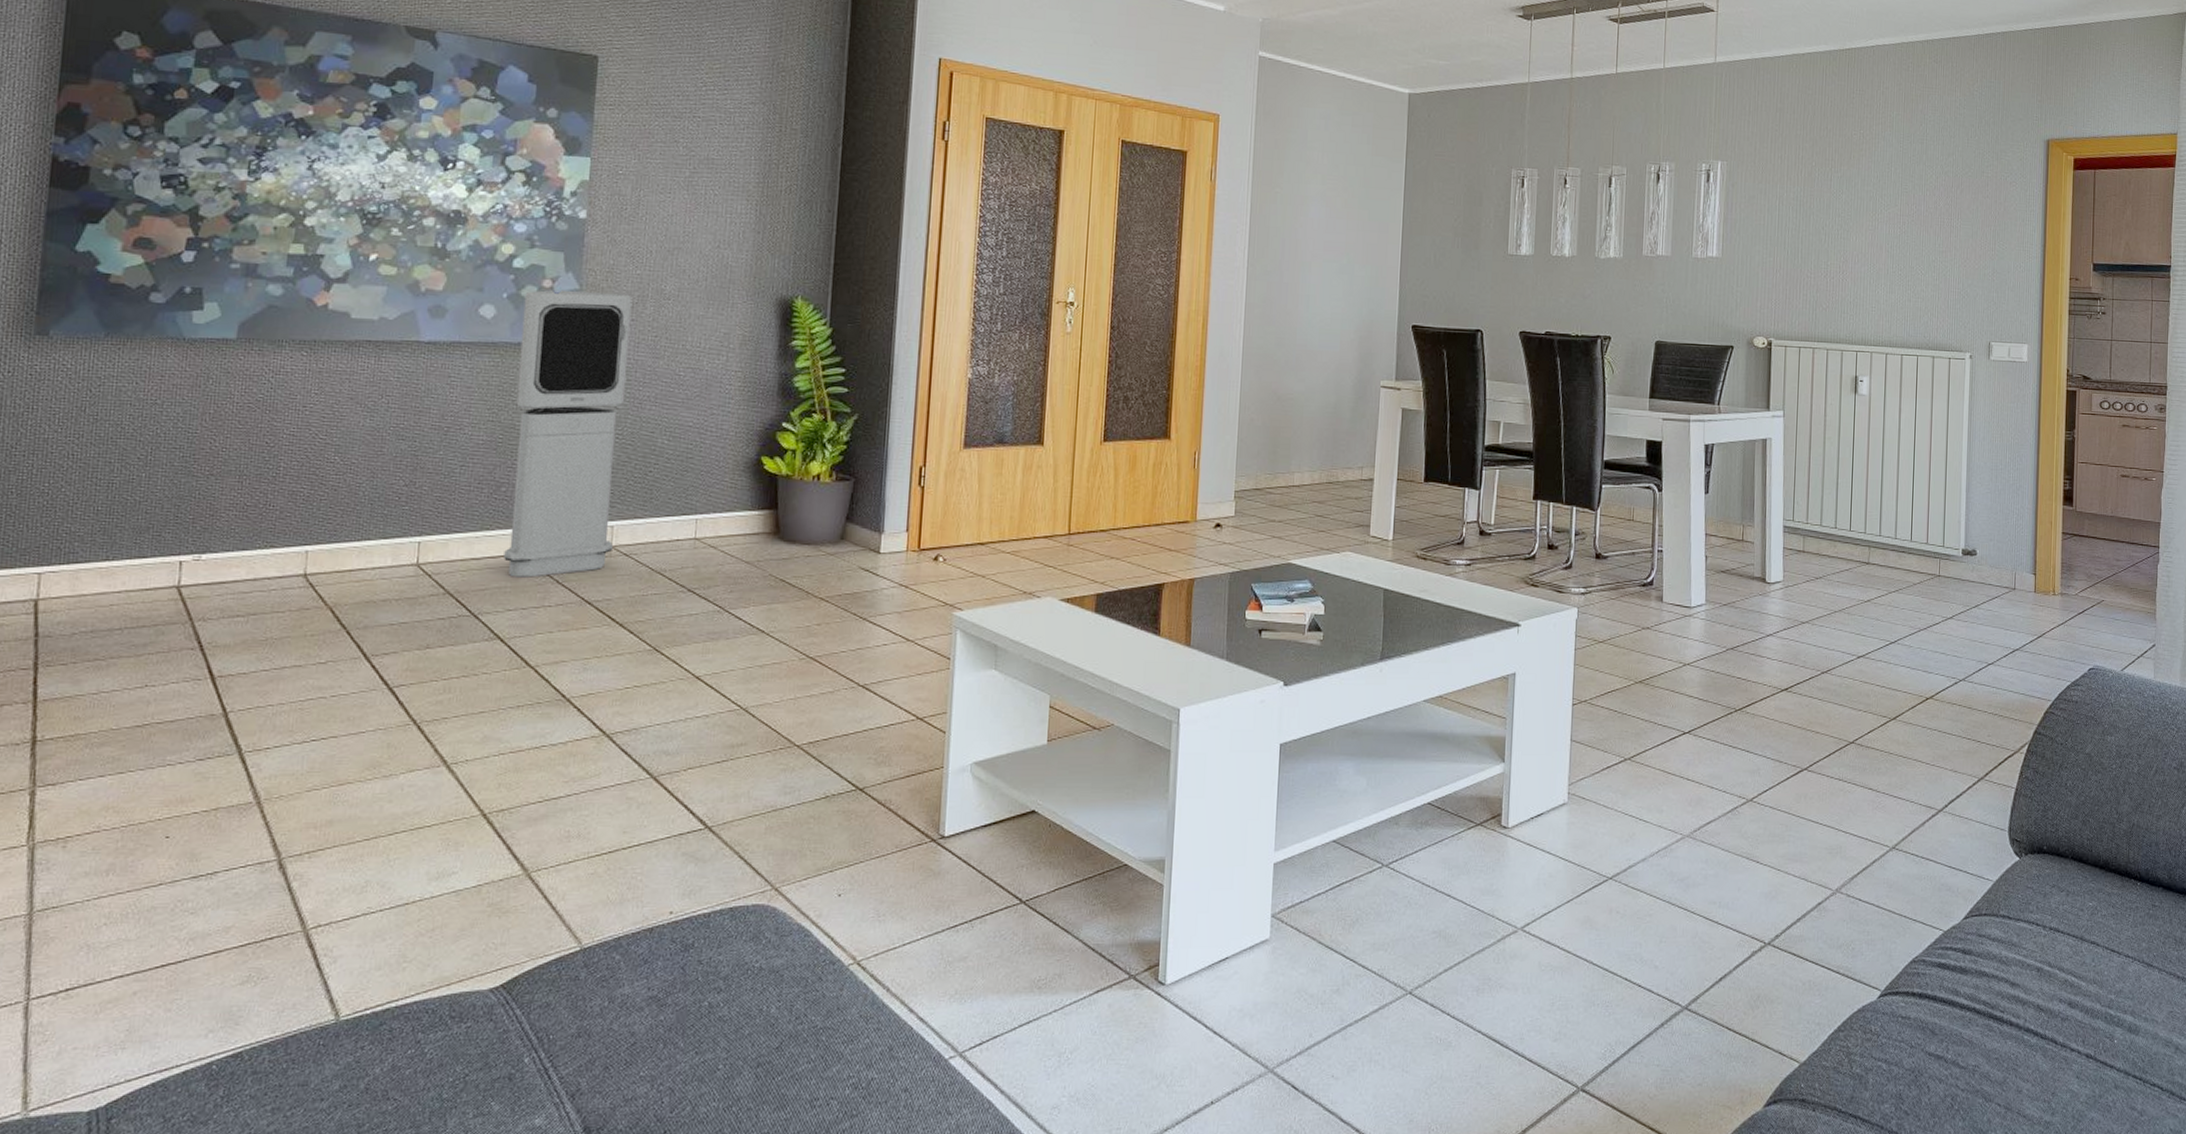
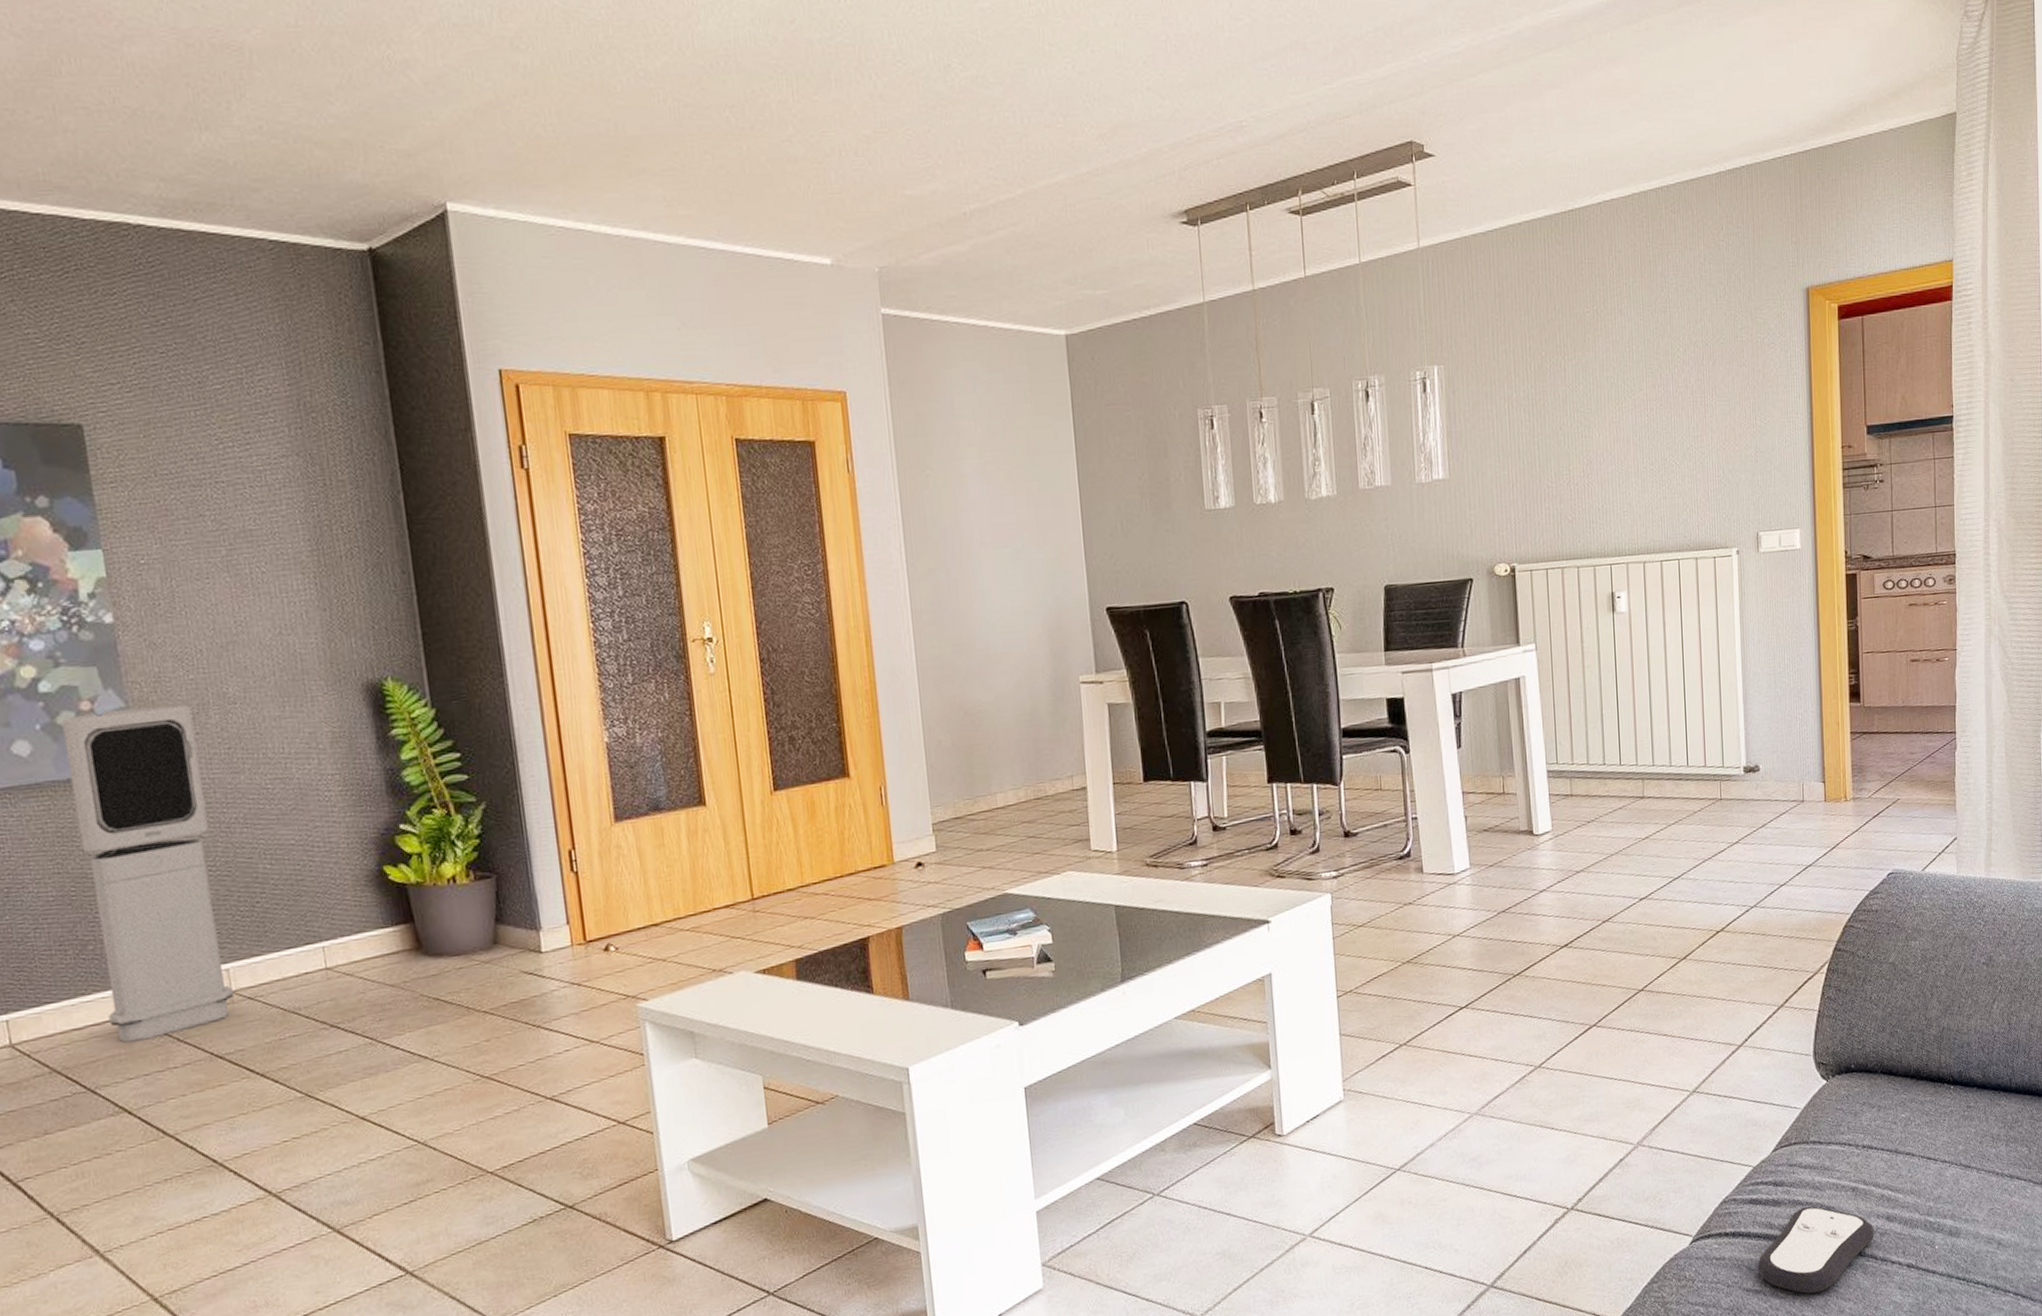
remote control: none [1941,979,2056,1068] -> present [1757,1206,1874,1294]

